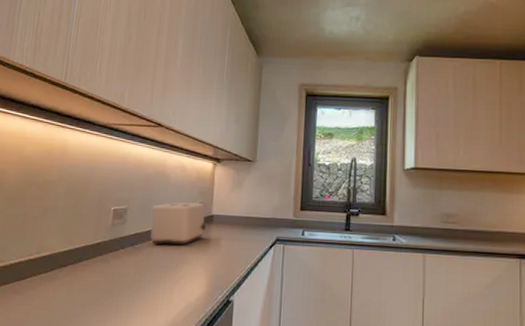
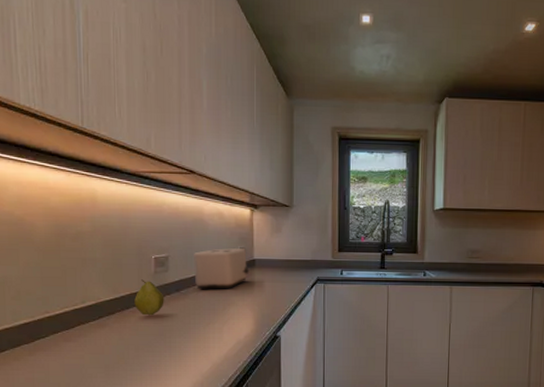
fruit: none [87,231,118,271] -> present [134,279,164,316]

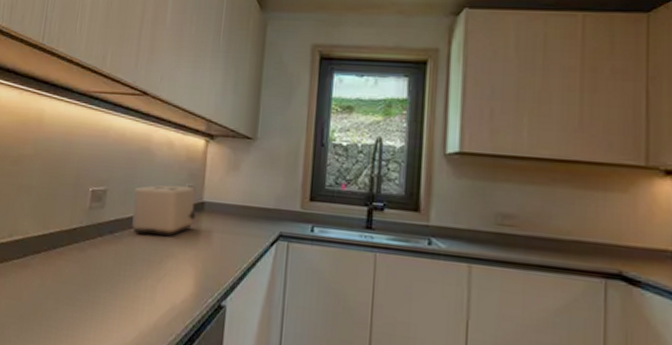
fruit: present [134,279,164,316] -> none [62,215,96,261]

